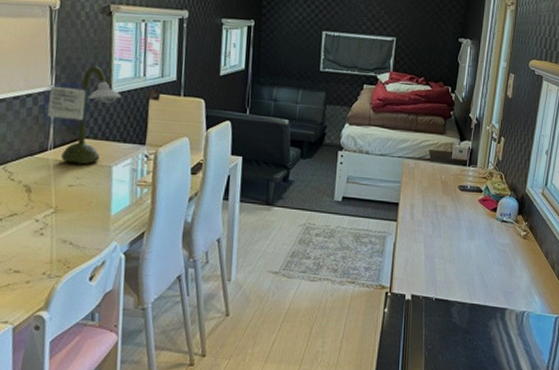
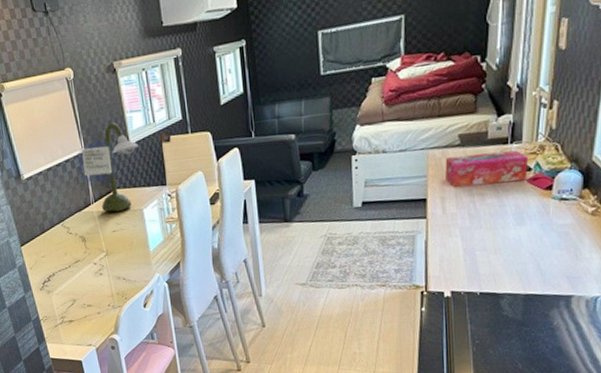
tissue box: none [416,169,480,200] -> present [445,150,528,187]

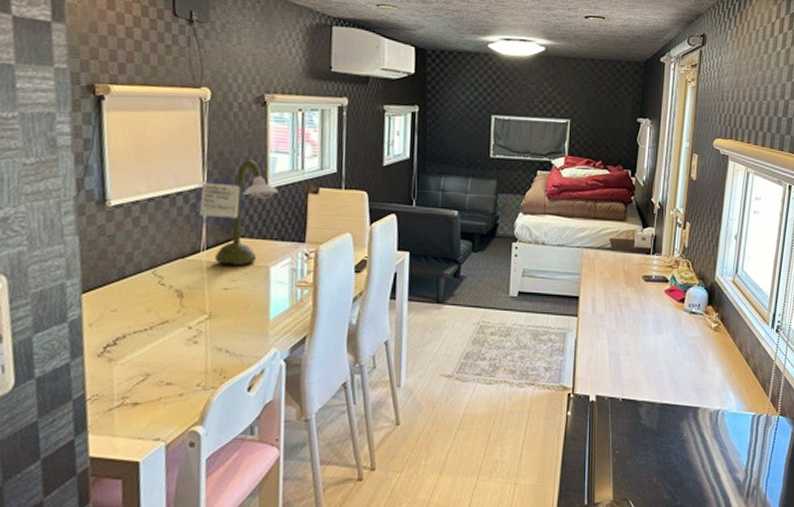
tissue box: present [445,150,528,187] -> none [597,259,666,291]

